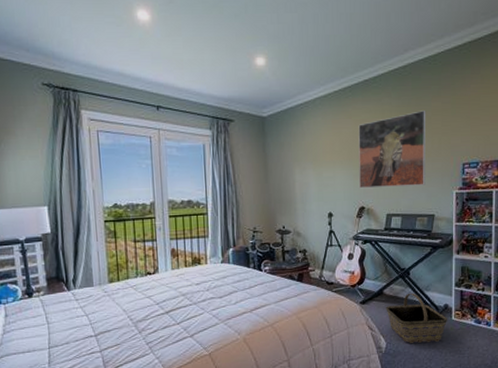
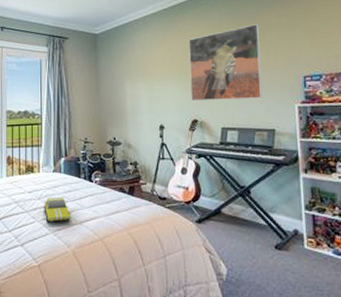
toy car: none [213,286,241,312] -> present [44,196,71,221]
basket: present [386,293,448,343] -> none [225,214,300,273]

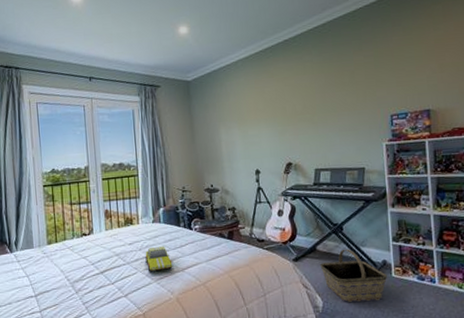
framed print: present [188,24,263,102] -> none [281,65,353,145]
basket: none [225,214,300,273] -> present [320,249,388,302]

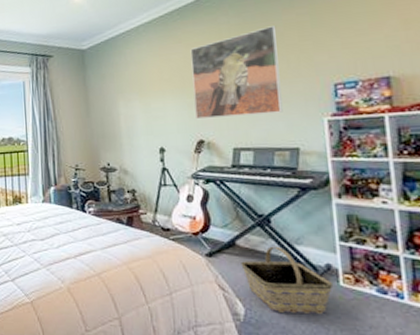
toy car: present [145,246,173,271] -> none [34,228,64,255]
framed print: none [281,65,353,145] -> present [190,26,283,120]

